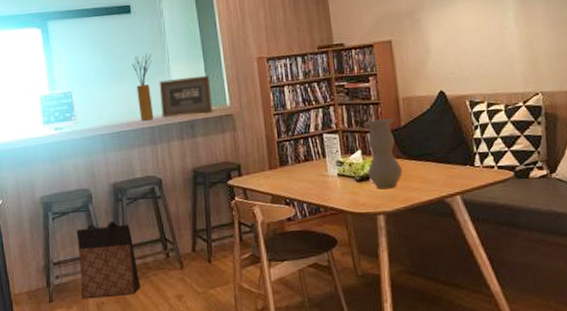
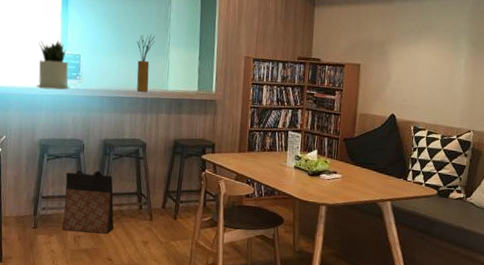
planter: none [23,80,67,139] -> present [36,40,71,90]
picture frame: present [158,75,213,118] -> none [155,60,202,95]
vase: present [364,118,403,190] -> none [319,127,350,186]

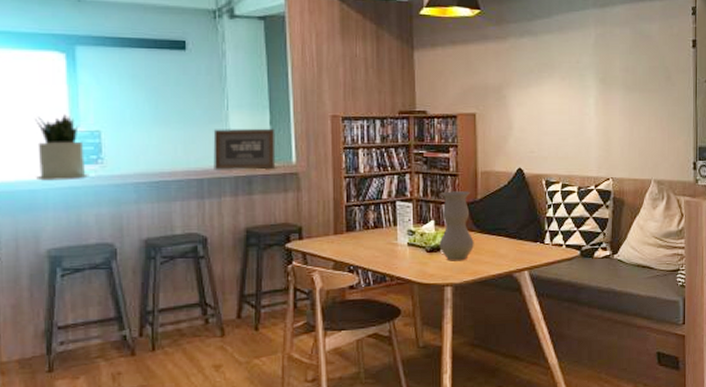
bag: present [62,170,114,234] -> none [92,281,171,369]
vase: present [137,33,155,93] -> none [182,96,207,173]
picture frame: none [155,60,202,95] -> present [213,128,276,170]
vase: none [319,127,350,186] -> present [439,191,474,261]

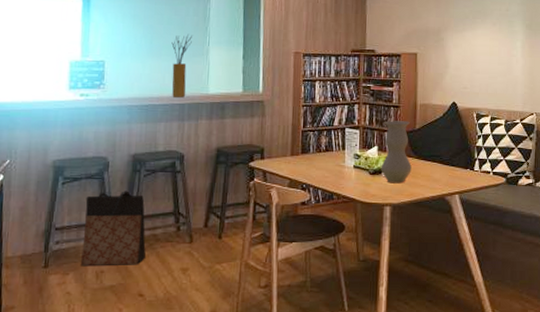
planter: present [35,114,90,181] -> none [50,46,93,102]
bag: none [92,281,171,369] -> present [81,191,147,267]
vase: none [182,96,207,173] -> present [171,33,192,99]
picture frame: present [213,128,276,170] -> none [194,61,247,98]

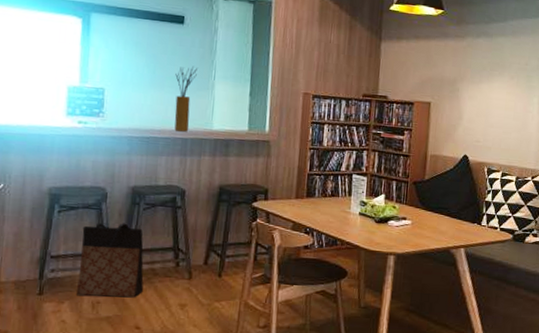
vase: present [381,121,412,184] -> none [387,169,420,234]

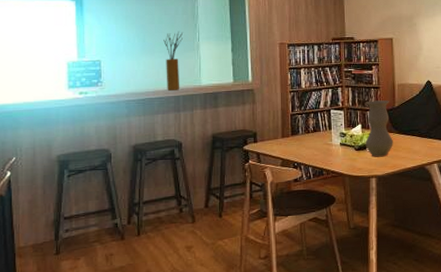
bag: present [77,223,144,298] -> none [91,179,153,251]
vase: none [387,169,420,234] -> present [365,100,393,157]

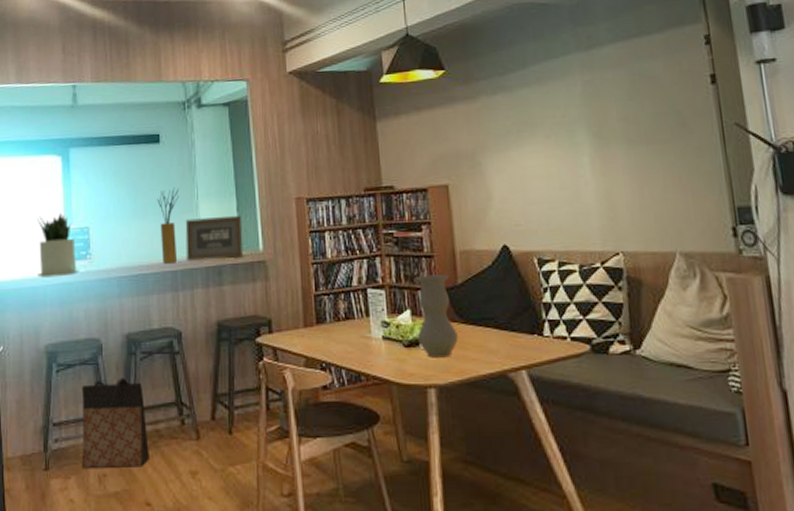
planter: none [51,48,91,101] -> present [37,213,80,278]
bag: none [91,179,153,251] -> present [81,378,151,469]
picture frame: none [187,54,236,89] -> present [185,215,244,261]

